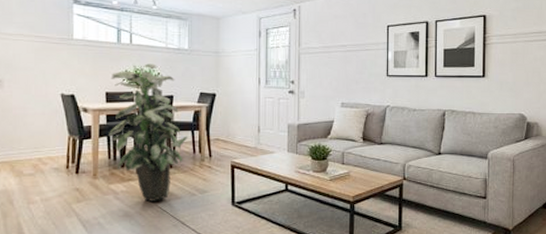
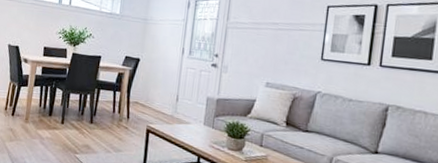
indoor plant: present [109,63,187,201] -> none [42,24,109,152]

